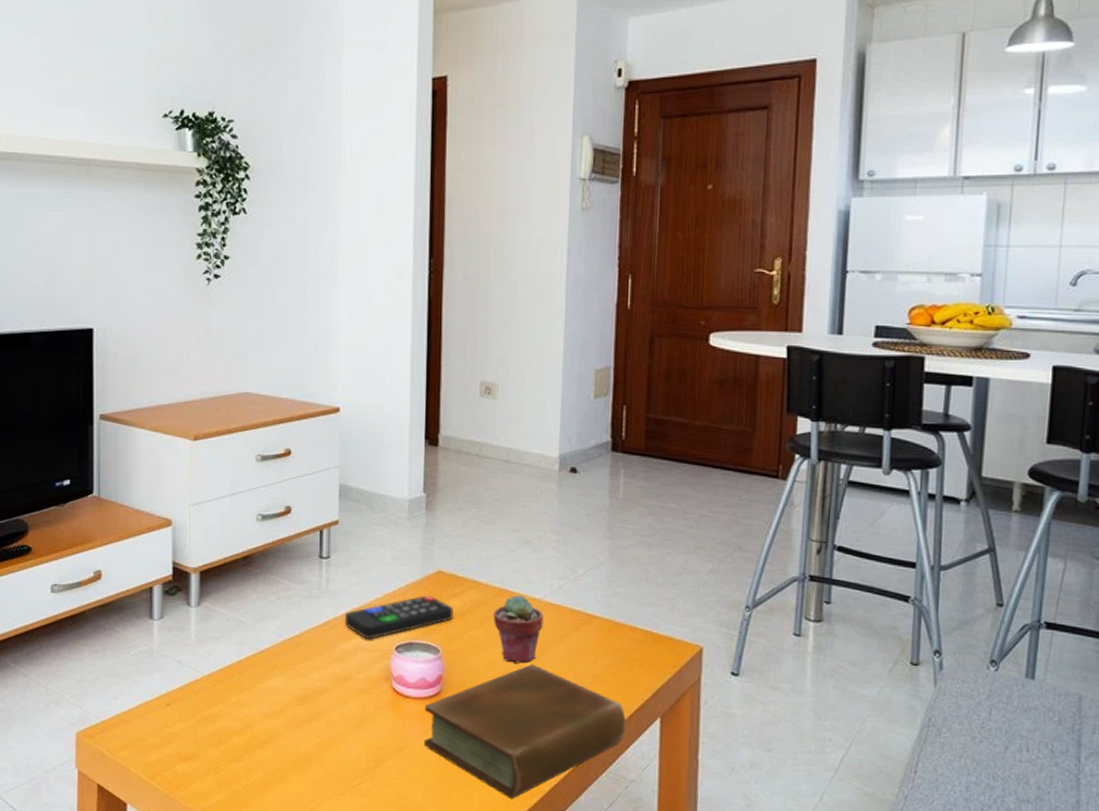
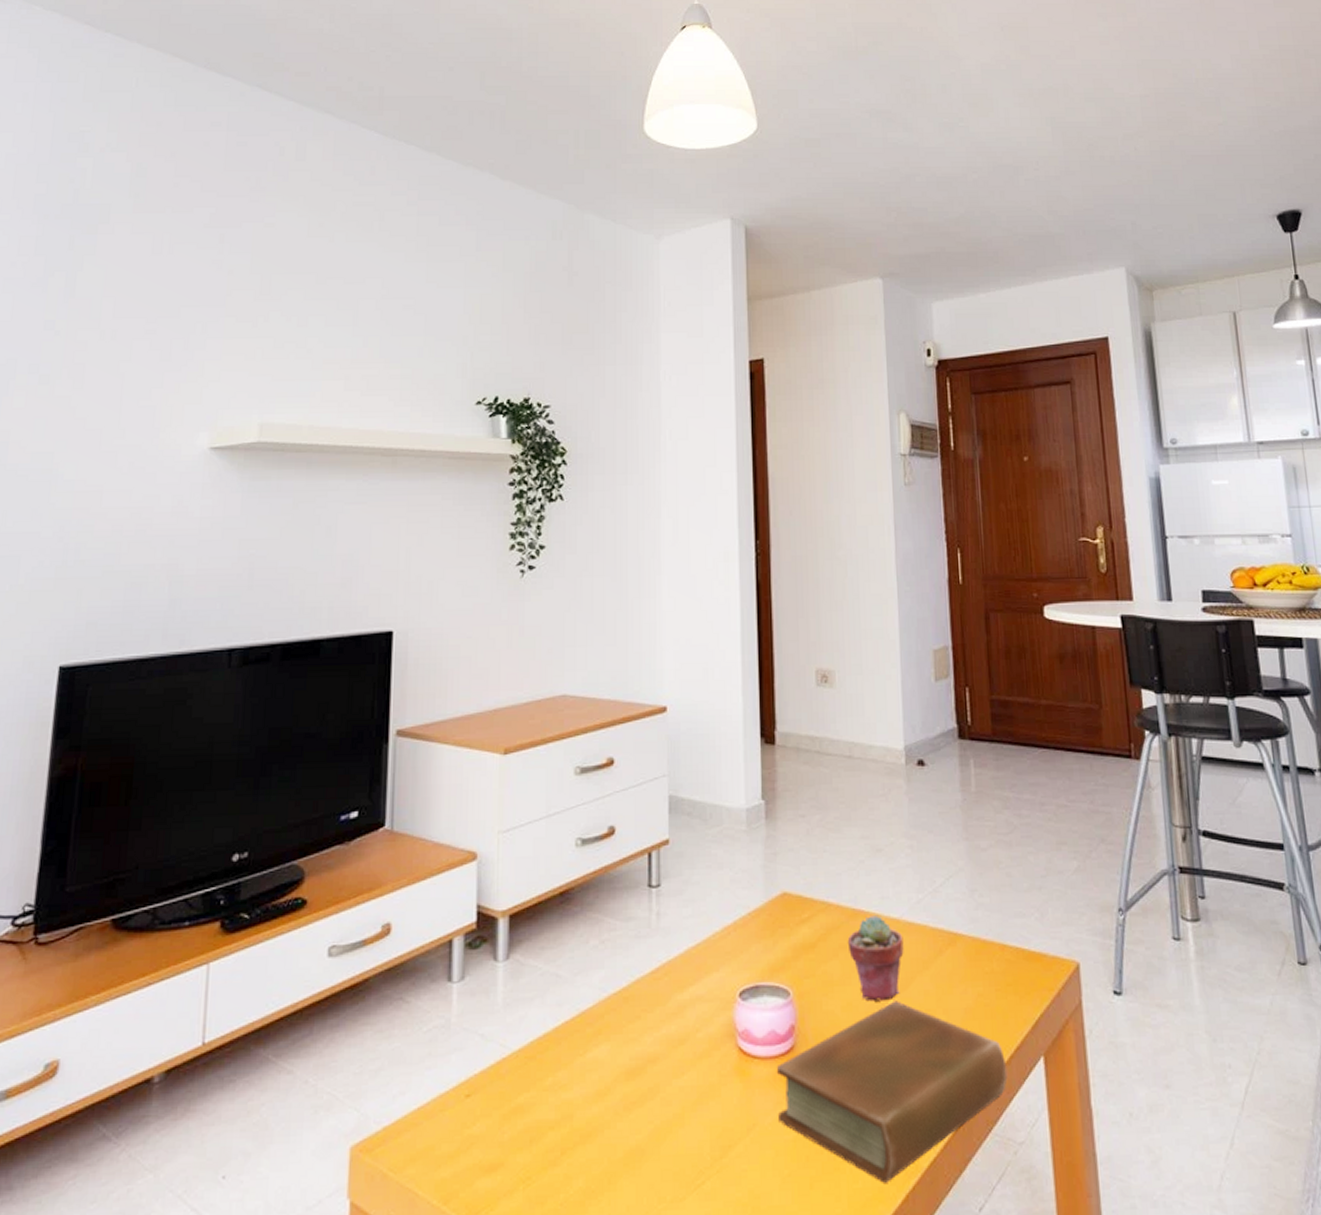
remote control: present [345,595,453,640] -> none [680,924,803,987]

